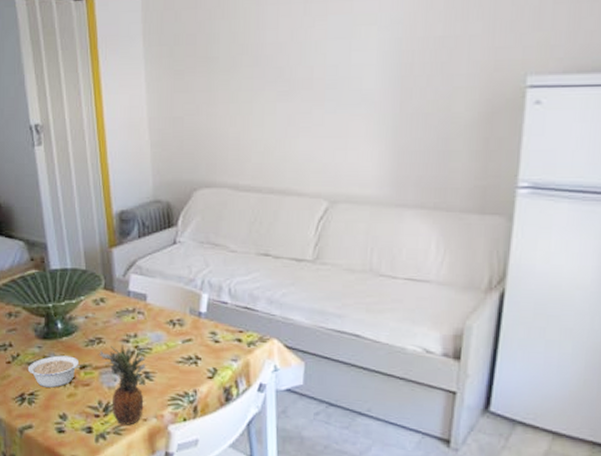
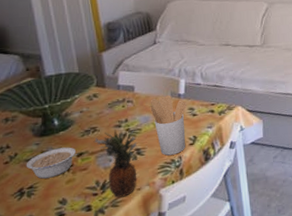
utensil holder: none [164,311,208,387] -> present [150,95,186,156]

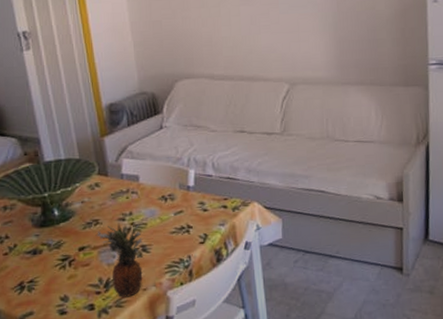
legume: present [26,147,78,179] -> none [25,240,80,273]
utensil holder: present [150,95,186,156] -> none [156,187,196,254]

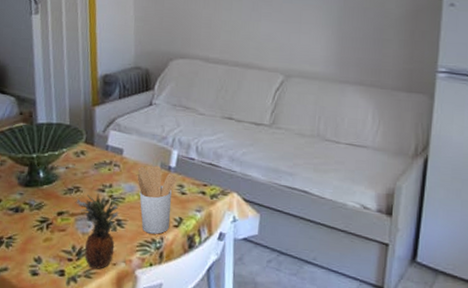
utensil holder: none [156,187,196,254] -> present [137,165,176,234]

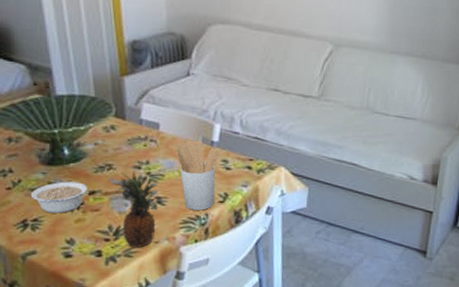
legume: none [8,202,58,233] -> present [30,181,90,214]

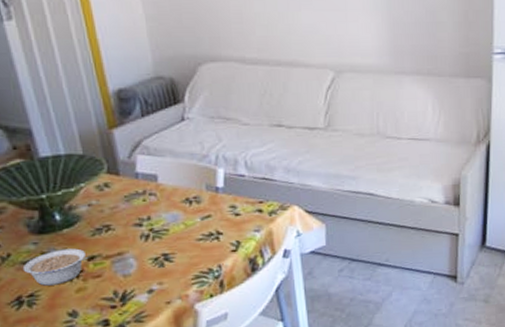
fruit: present [108,171,159,248] -> none [107,229,166,312]
utensil holder: present [176,140,220,211] -> none [179,188,227,264]

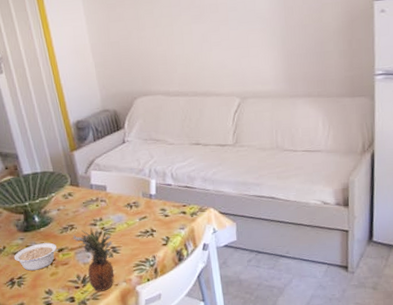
fruit: none [107,229,166,312] -> present [71,228,115,292]

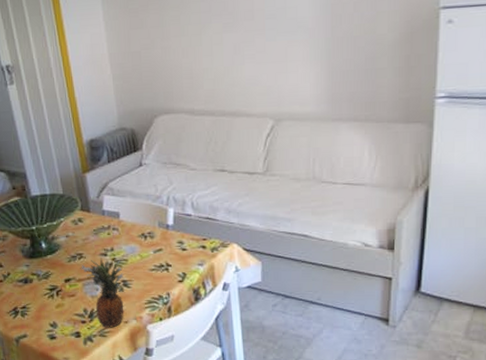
legume: present [14,243,59,271] -> none [18,271,66,300]

